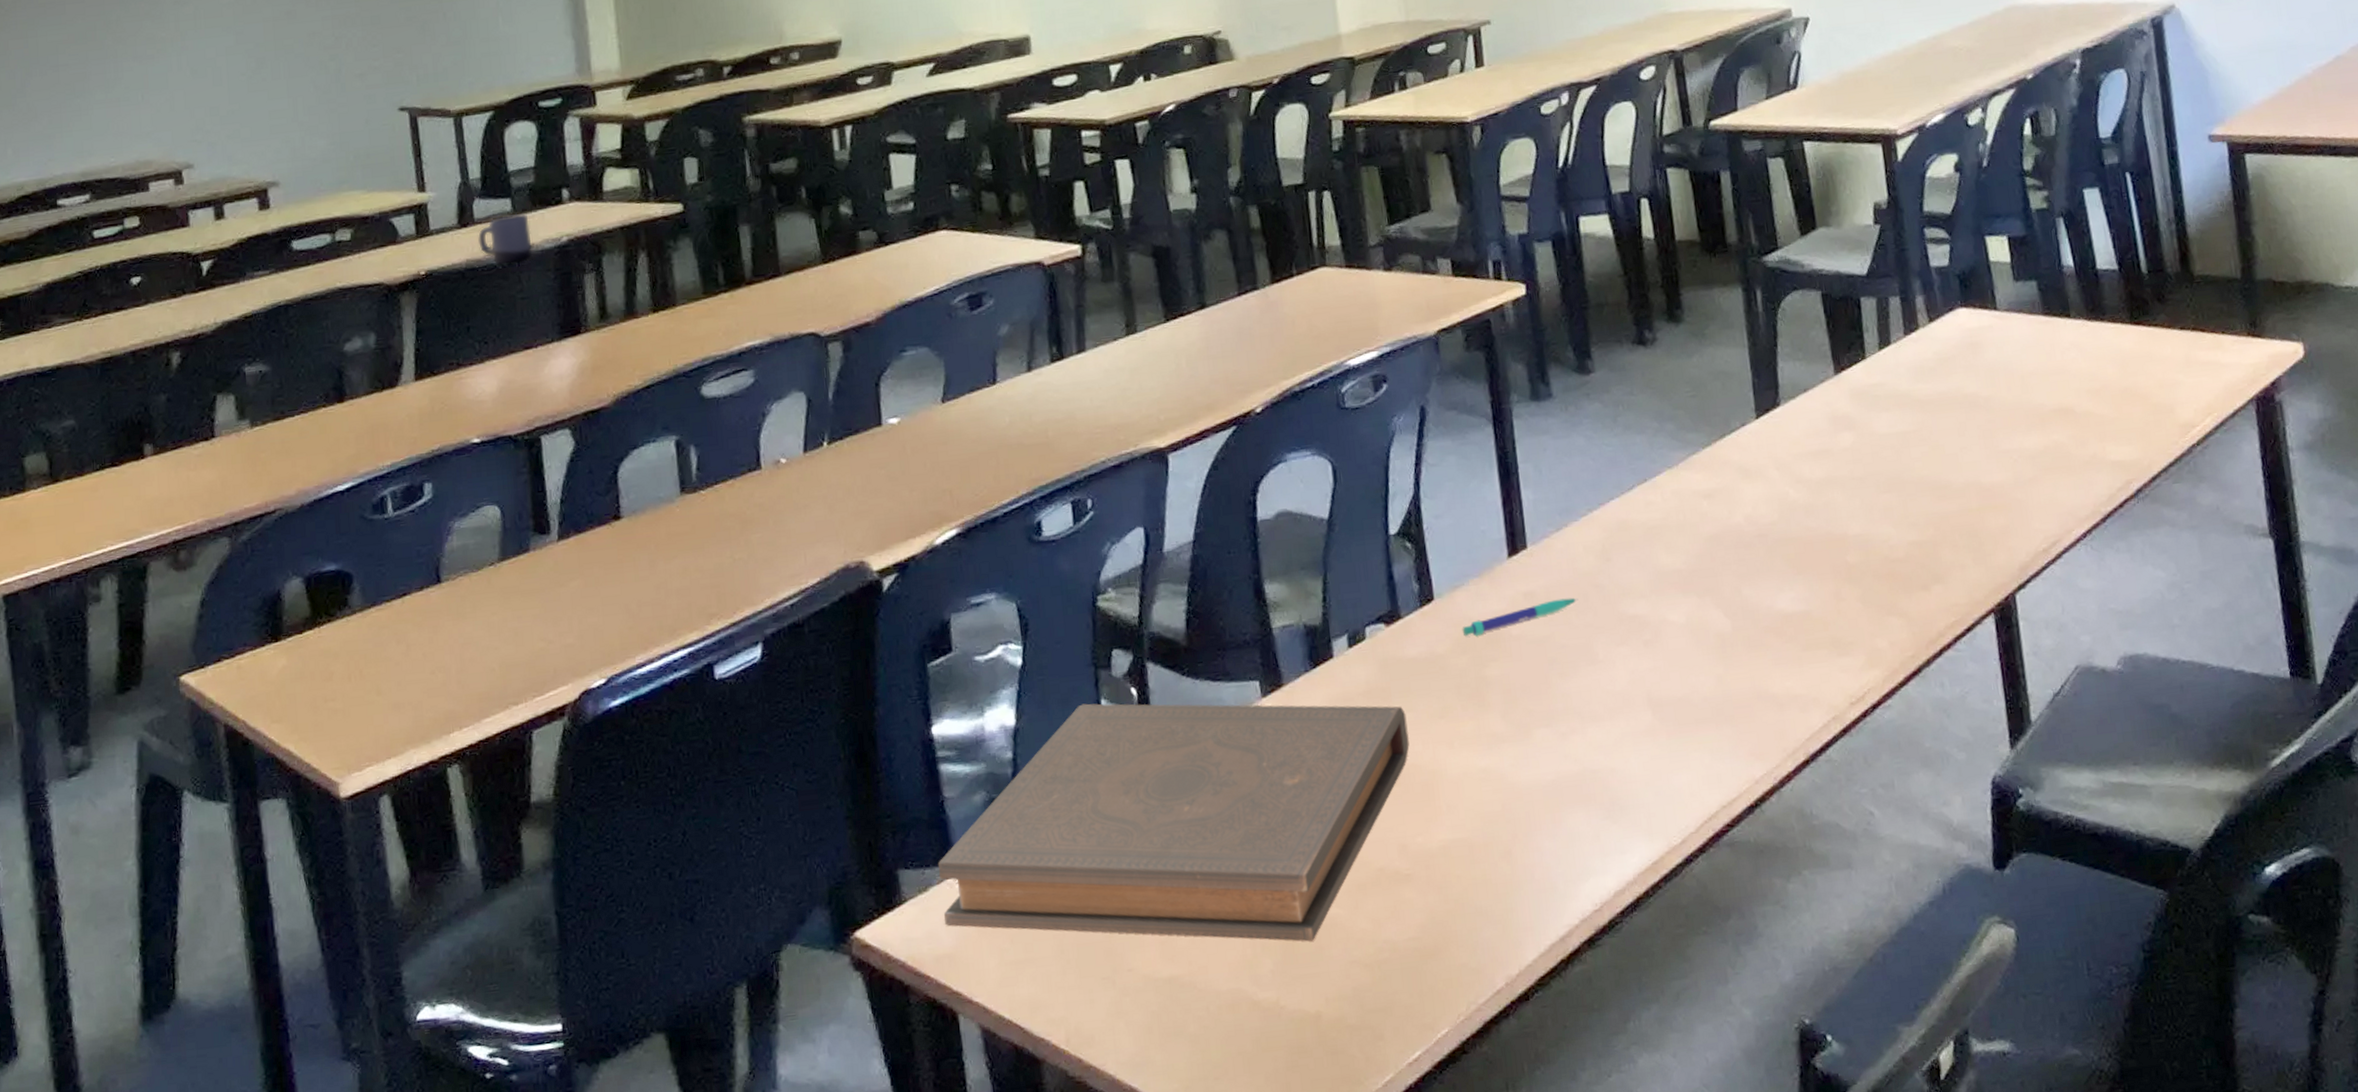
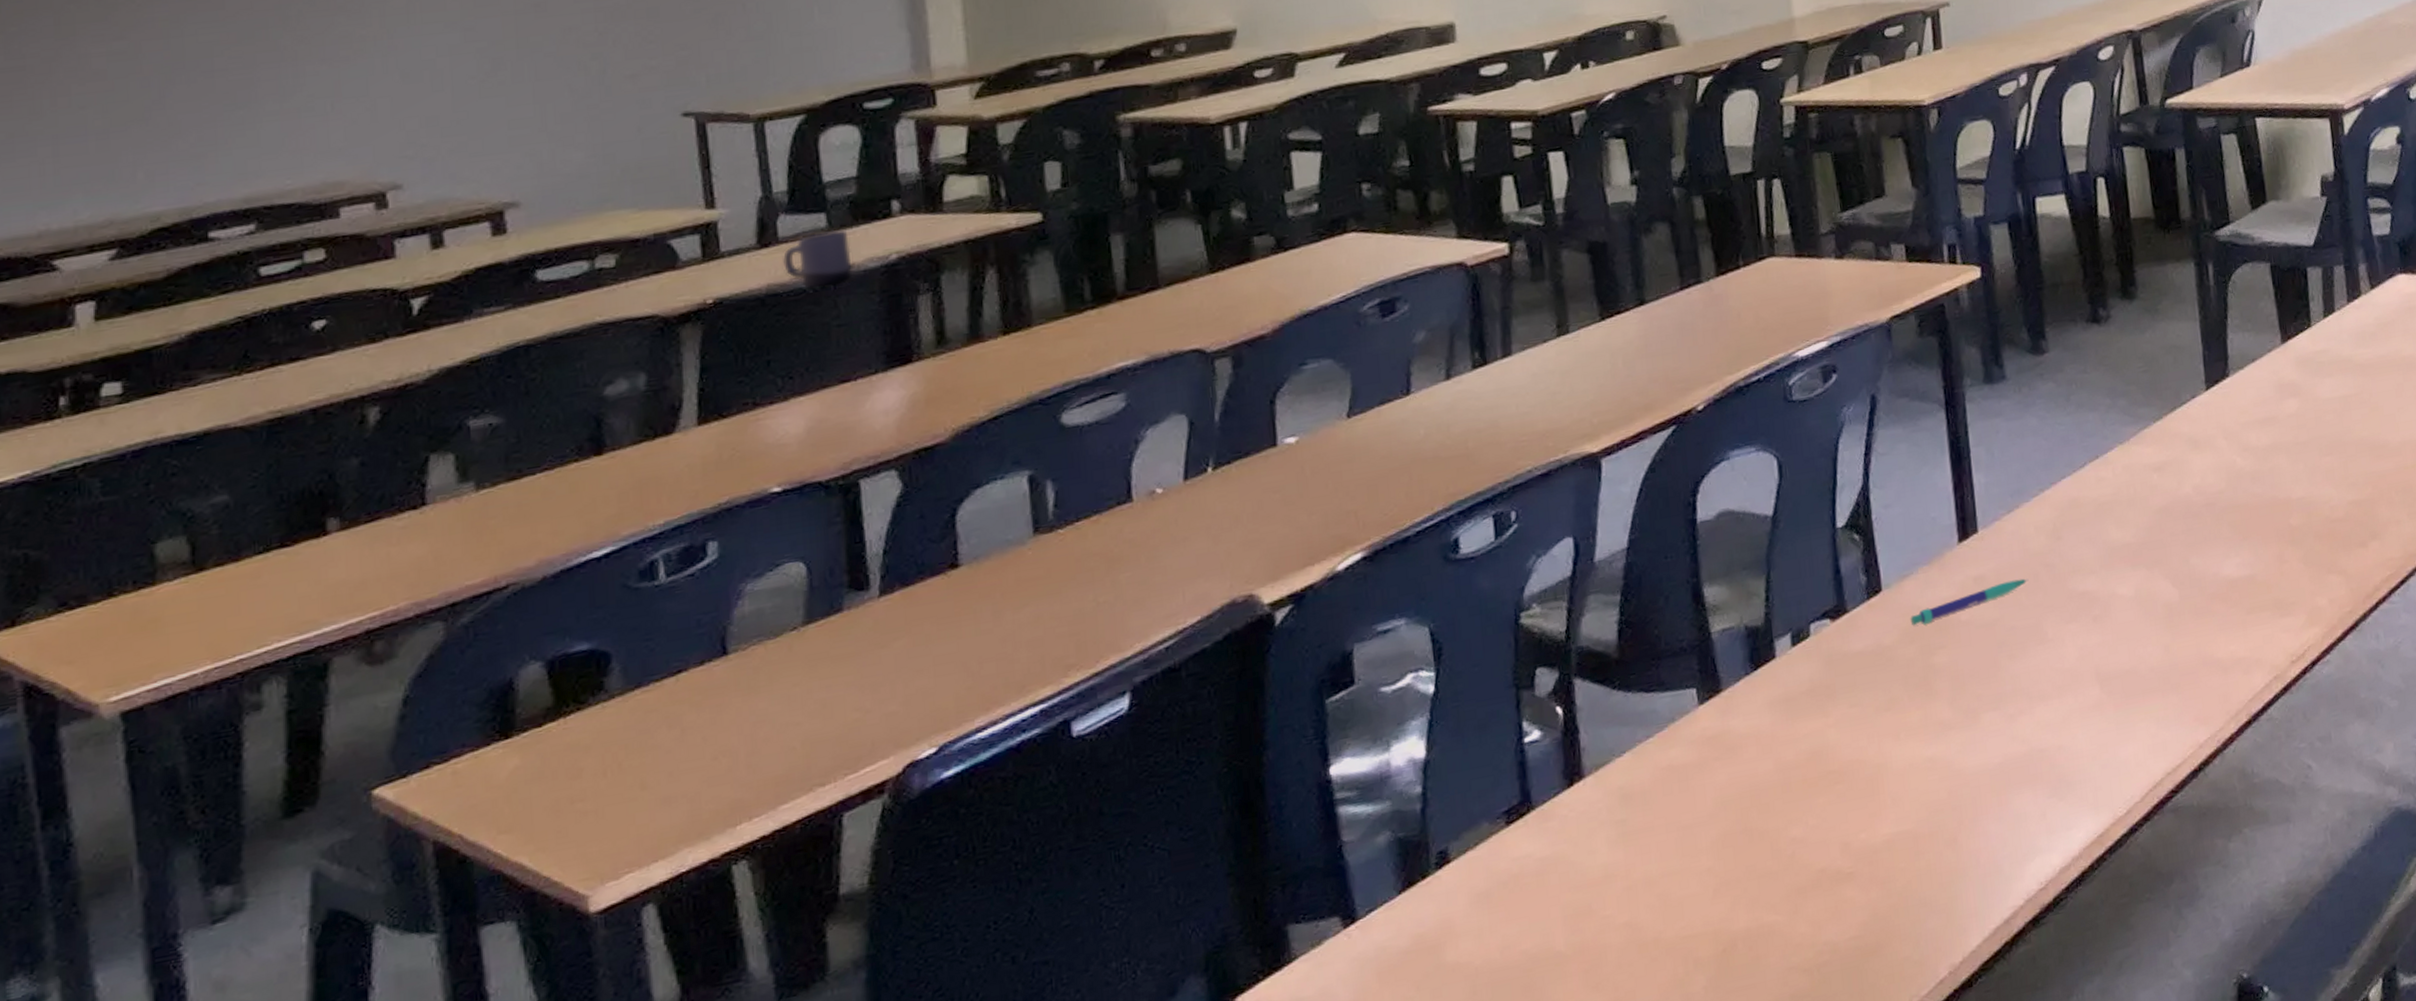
book: present [937,703,1410,941] -> none [1334,702,1854,980]

